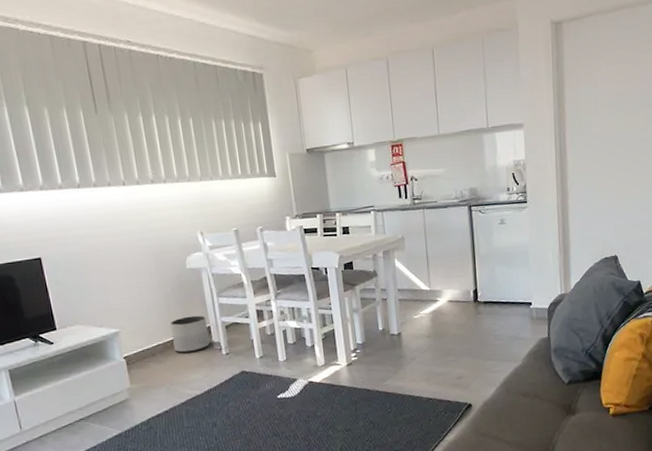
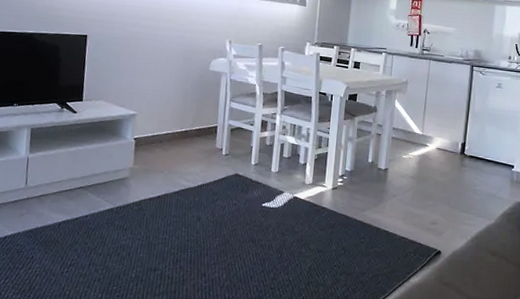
planter: present [170,315,210,353] -> none [180,113,216,147]

